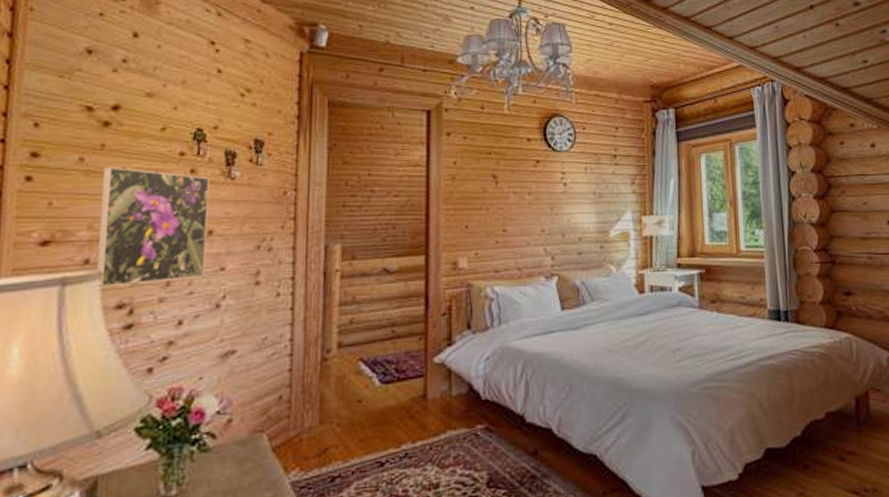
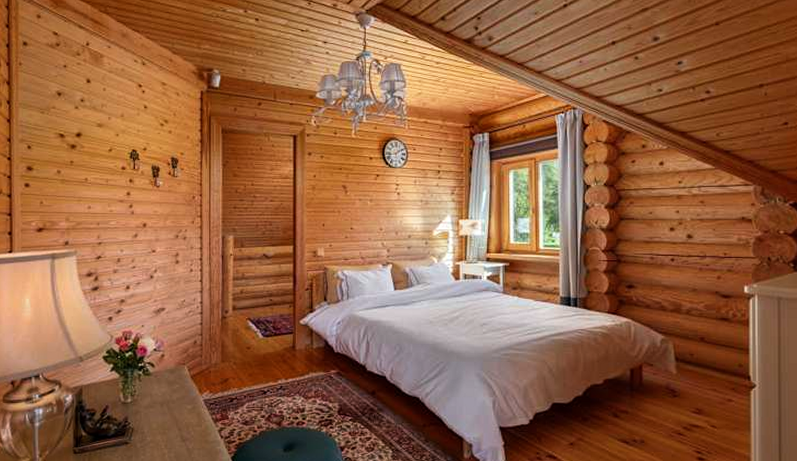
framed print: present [95,167,210,287] -> none [72,178,142,261]

